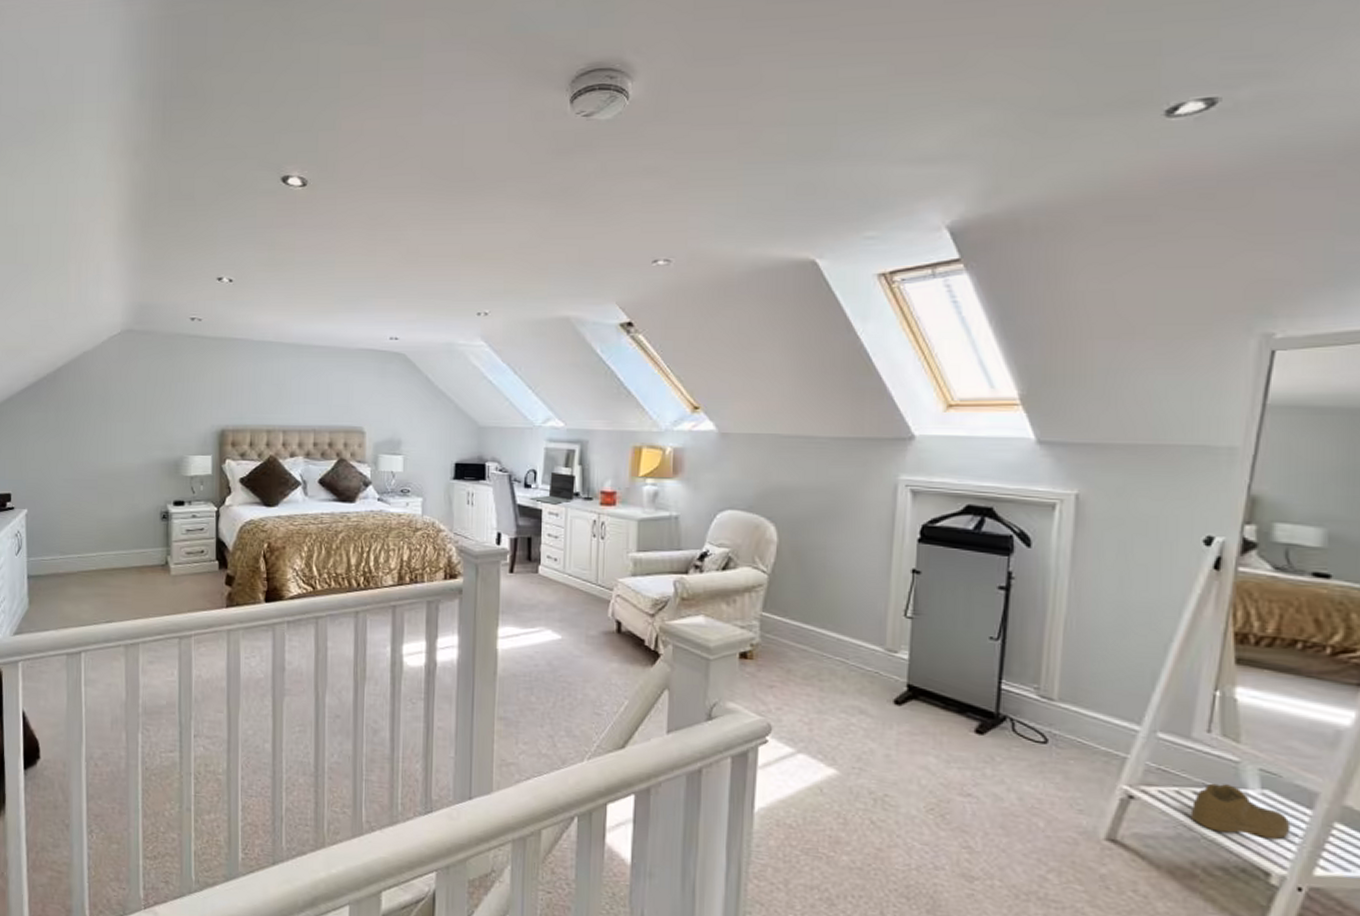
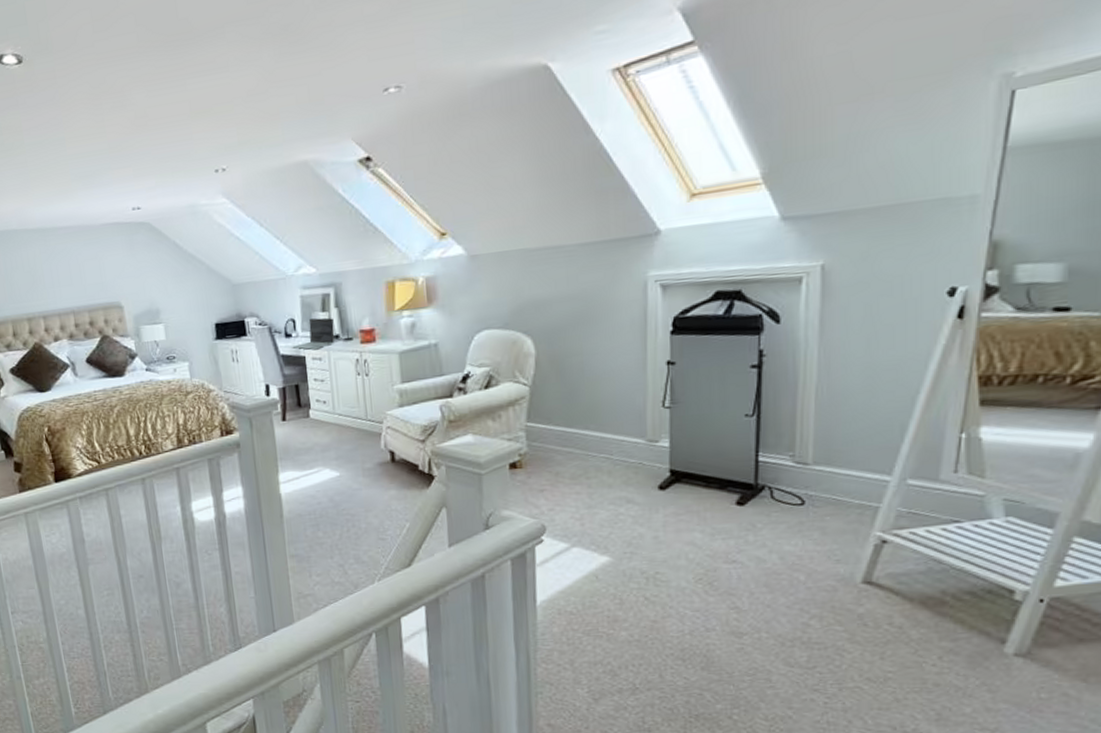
shoe: present [1190,783,1291,839] -> none [940,517,1033,561]

